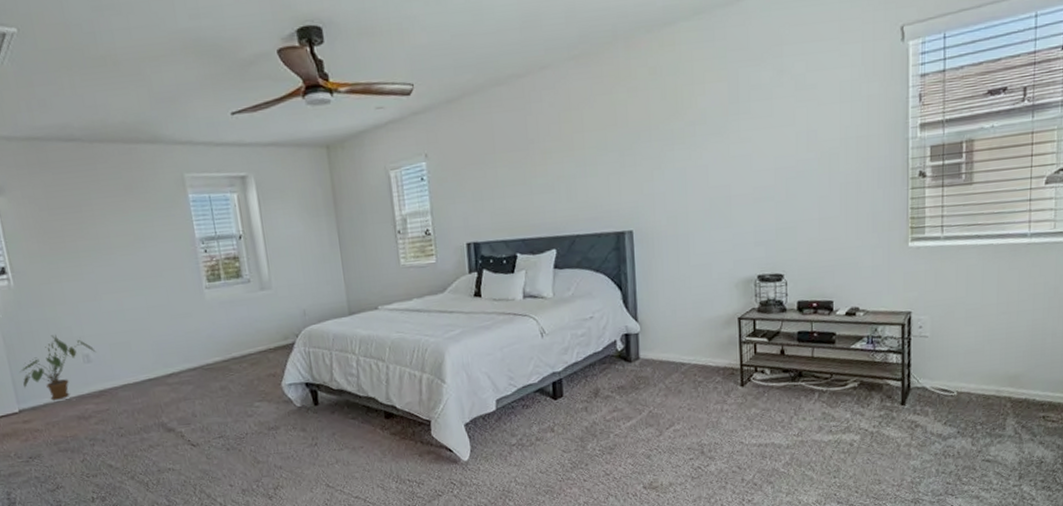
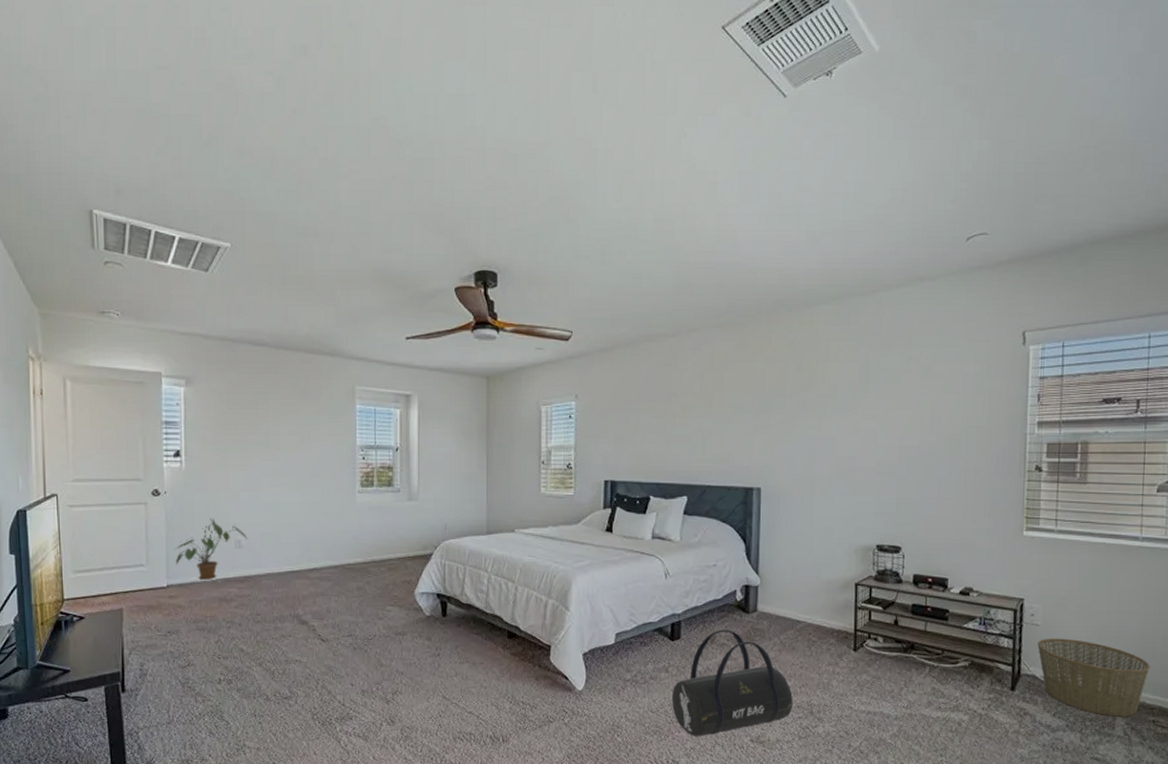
duffel bag: none [560,381,683,491] -> present [672,630,793,736]
basket: none [927,346,1040,418] -> present [1037,638,1150,717]

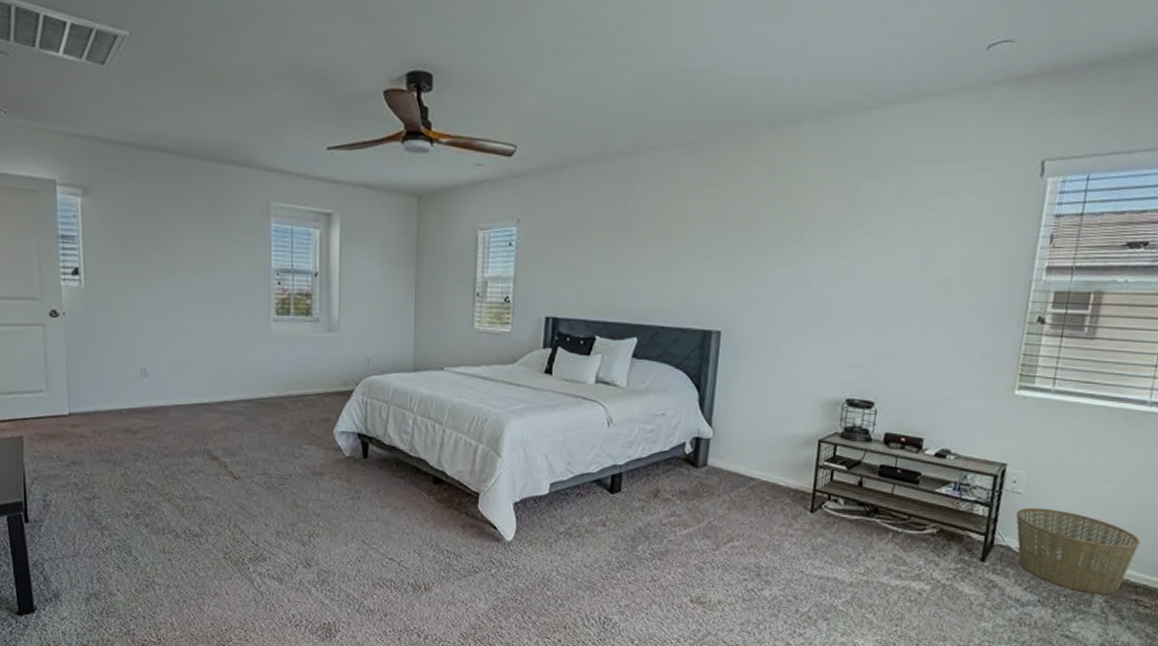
house plant: present [175,518,248,581] -> none [76,343,154,411]
duffel bag: present [672,630,793,736] -> none [608,484,739,594]

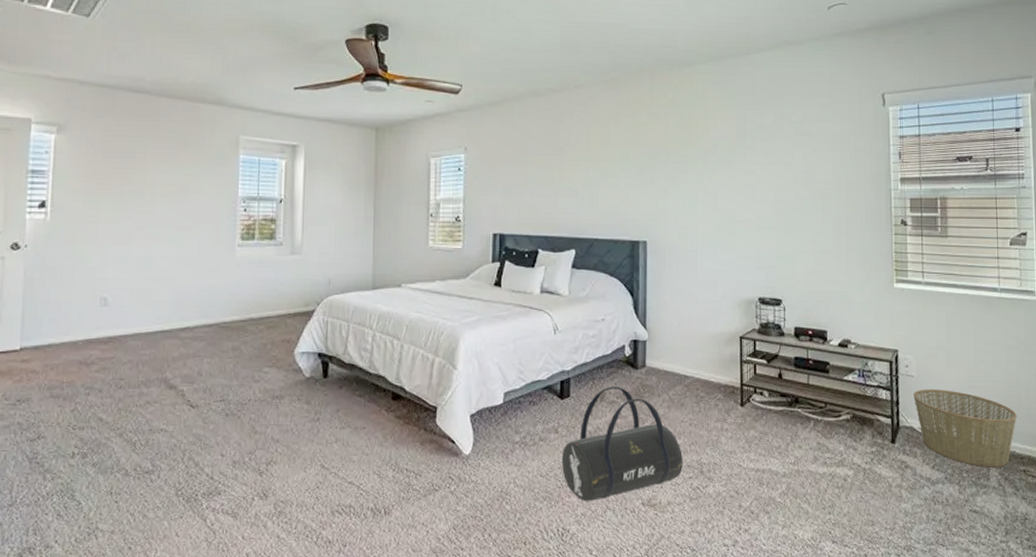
duffel bag: none [608,484,739,594] -> present [562,386,683,501]

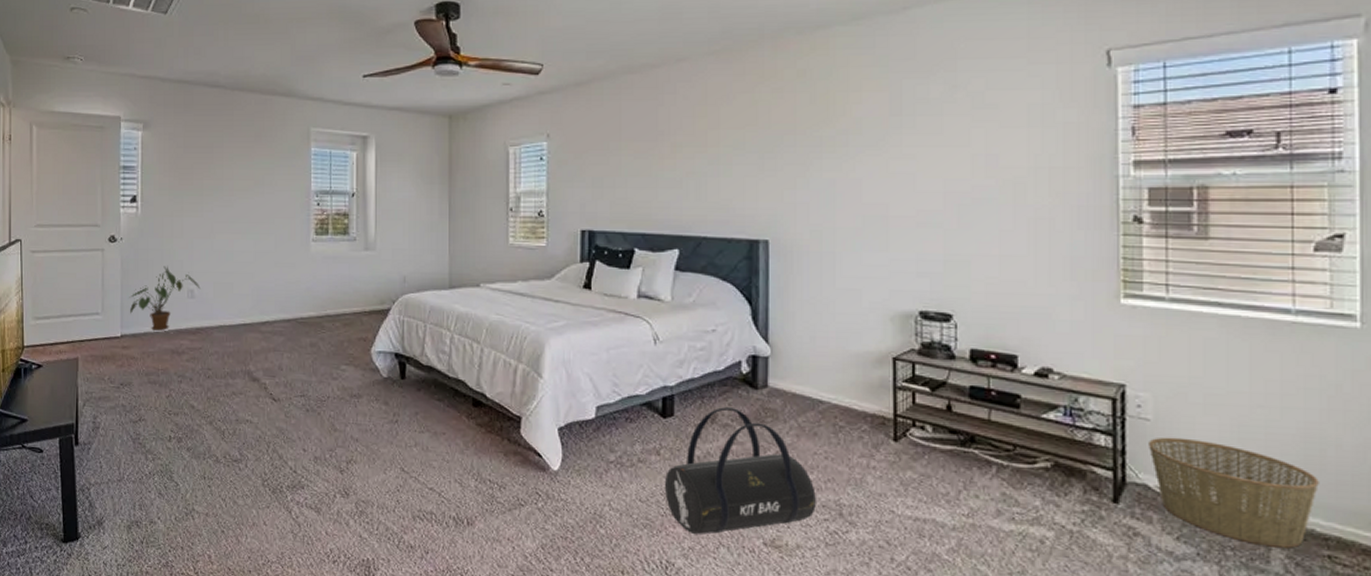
house plant: none [32,274,115,343] -> present [129,266,201,332]

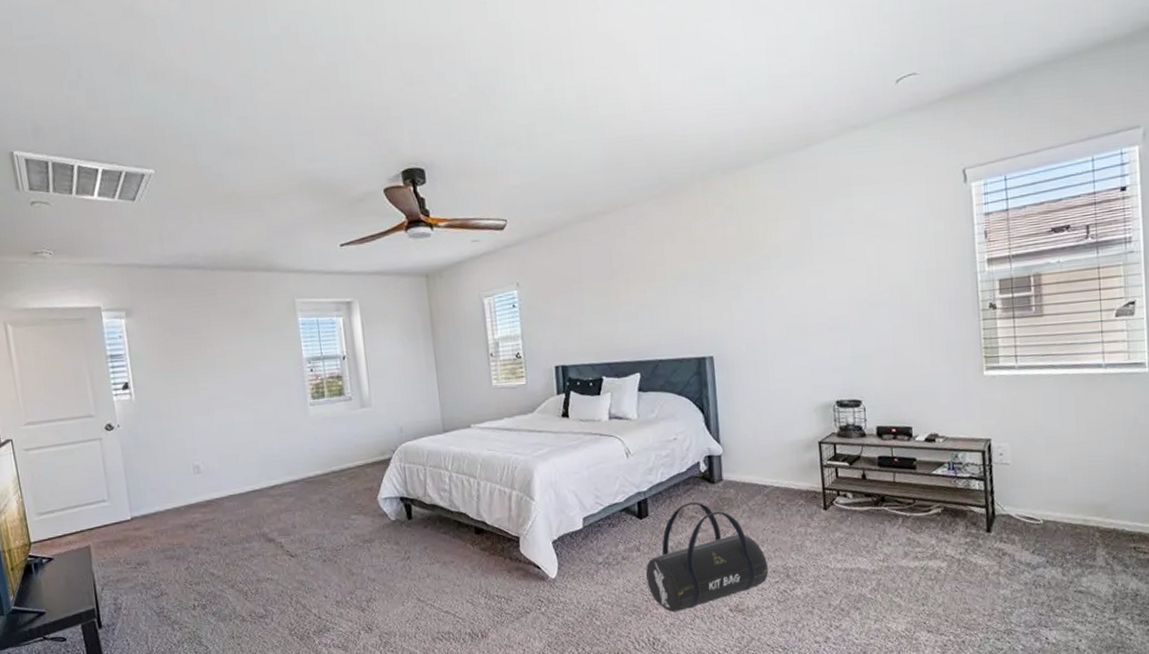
house plant: present [129,266,201,332] -> none [134,446,206,510]
basket: present [1149,437,1319,548] -> none [1009,474,1126,548]

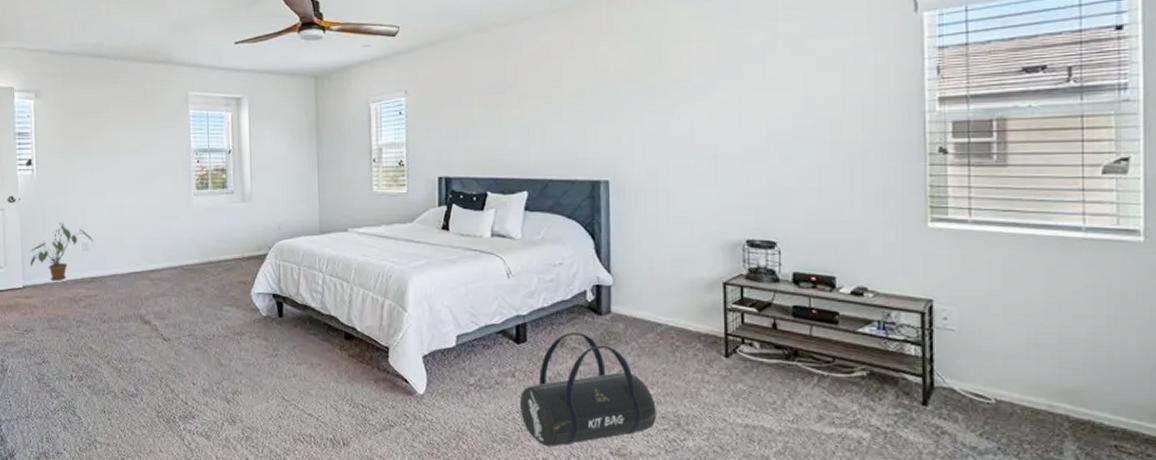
house plant: none [134,446,206,510] -> present [29,222,94,282]

